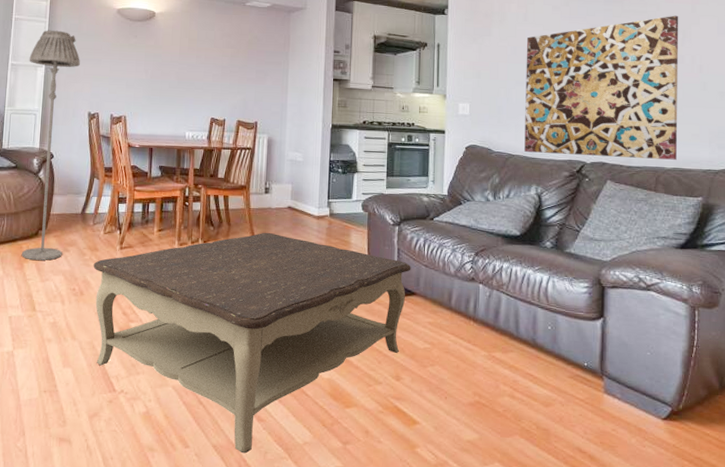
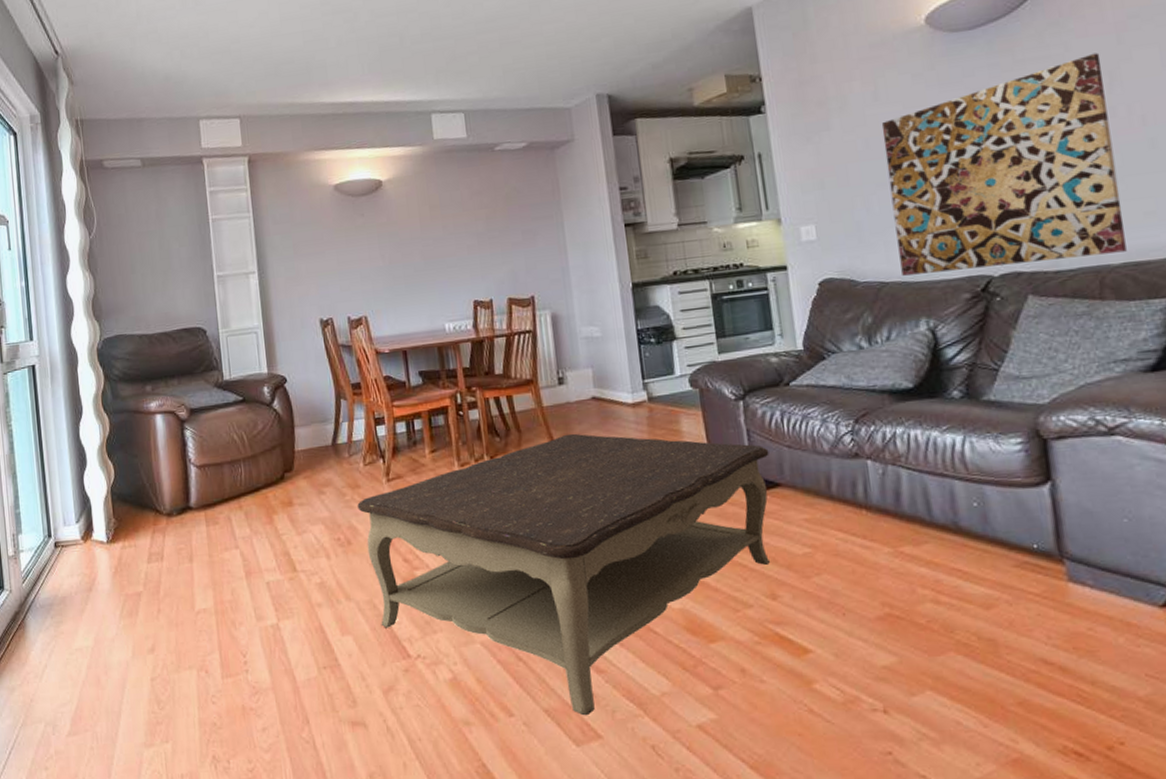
floor lamp: present [22,30,80,260] -> none [237,224,318,510]

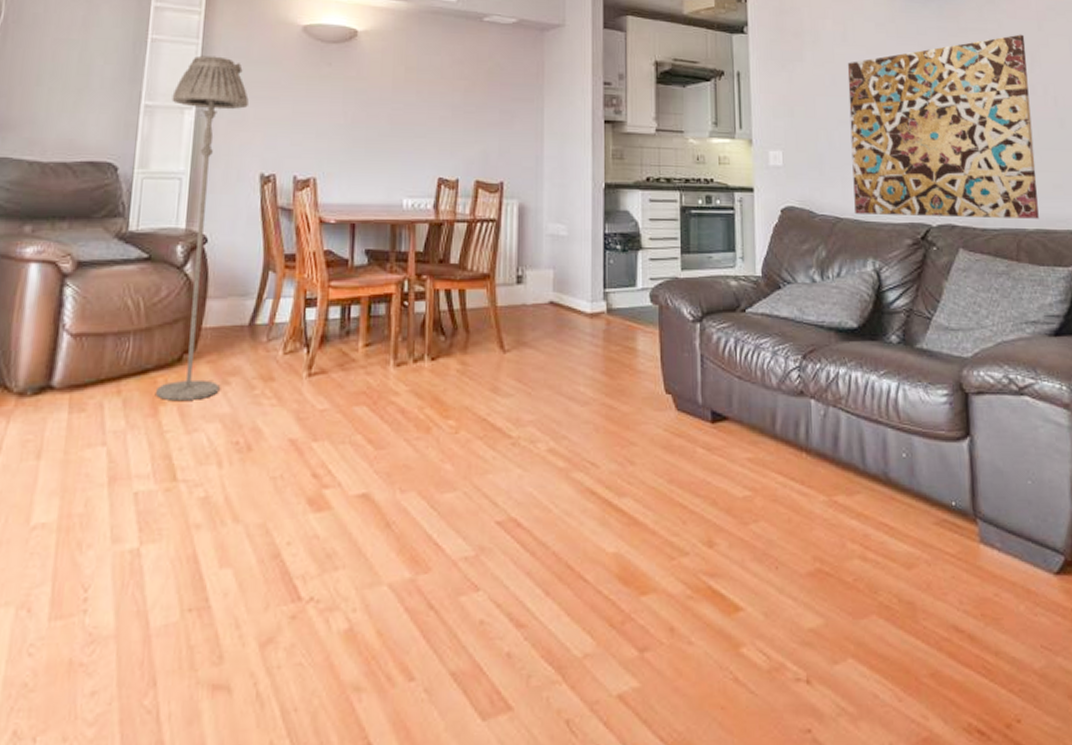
floor lamp: none [237,224,318,510] -> present [156,55,249,400]
coffee table: present [357,433,770,716] -> none [267,340,720,682]

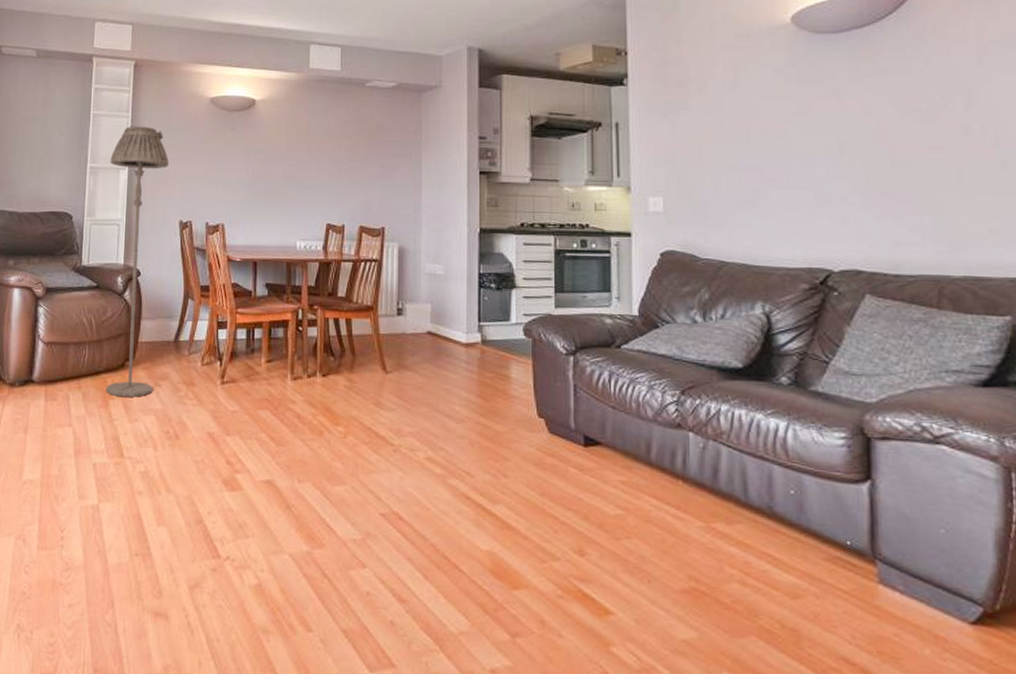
wall art: present [847,34,1039,219] -> none [738,71,968,266]

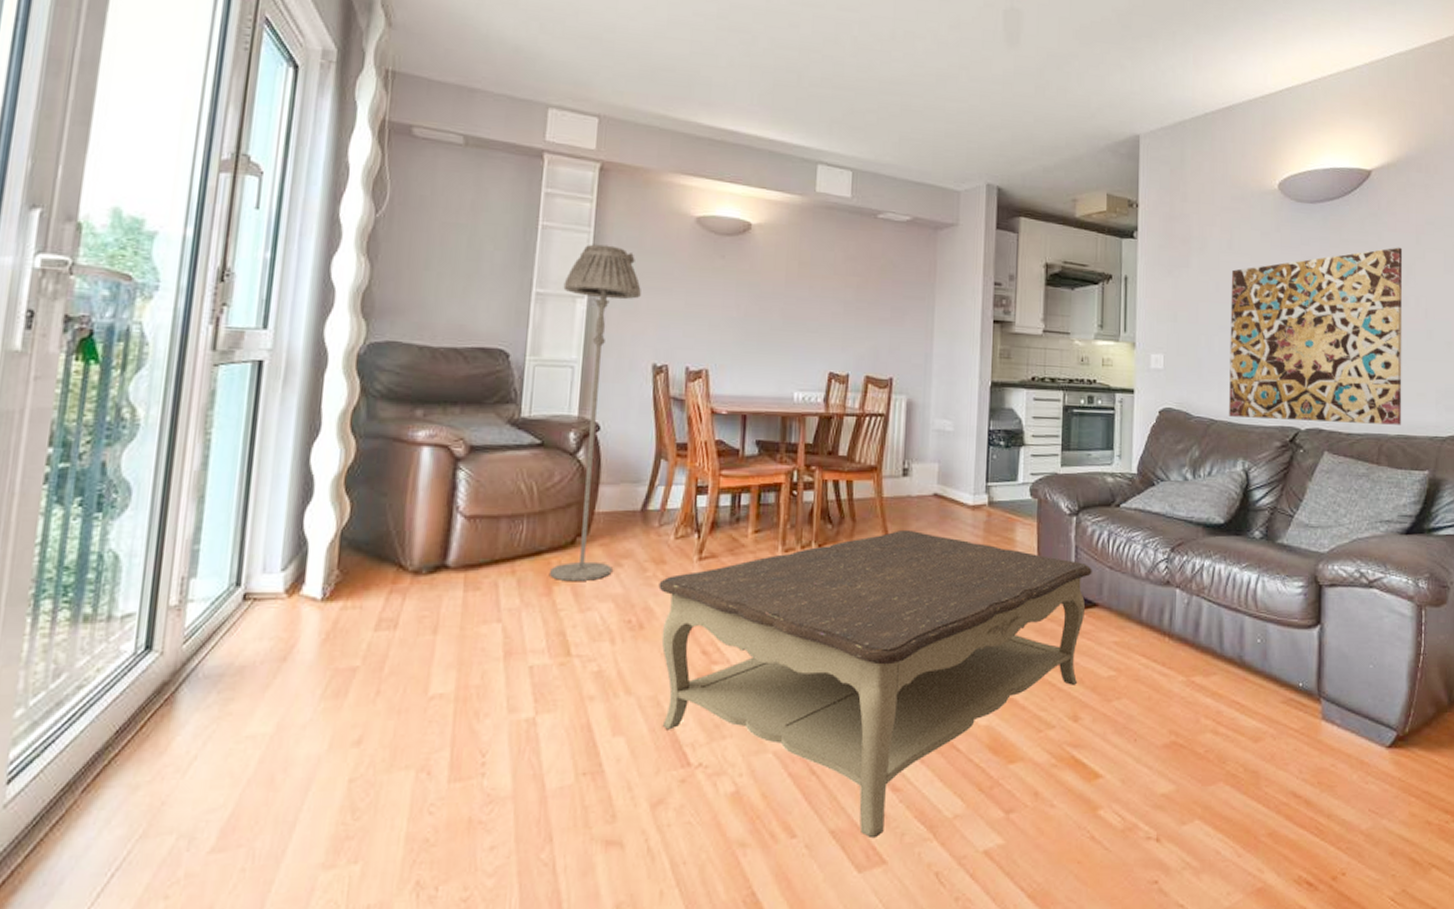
coffee table: none [190,363,593,643] -> present [658,529,1092,839]
wall art: none [738,71,968,266] -> present [1229,247,1403,425]

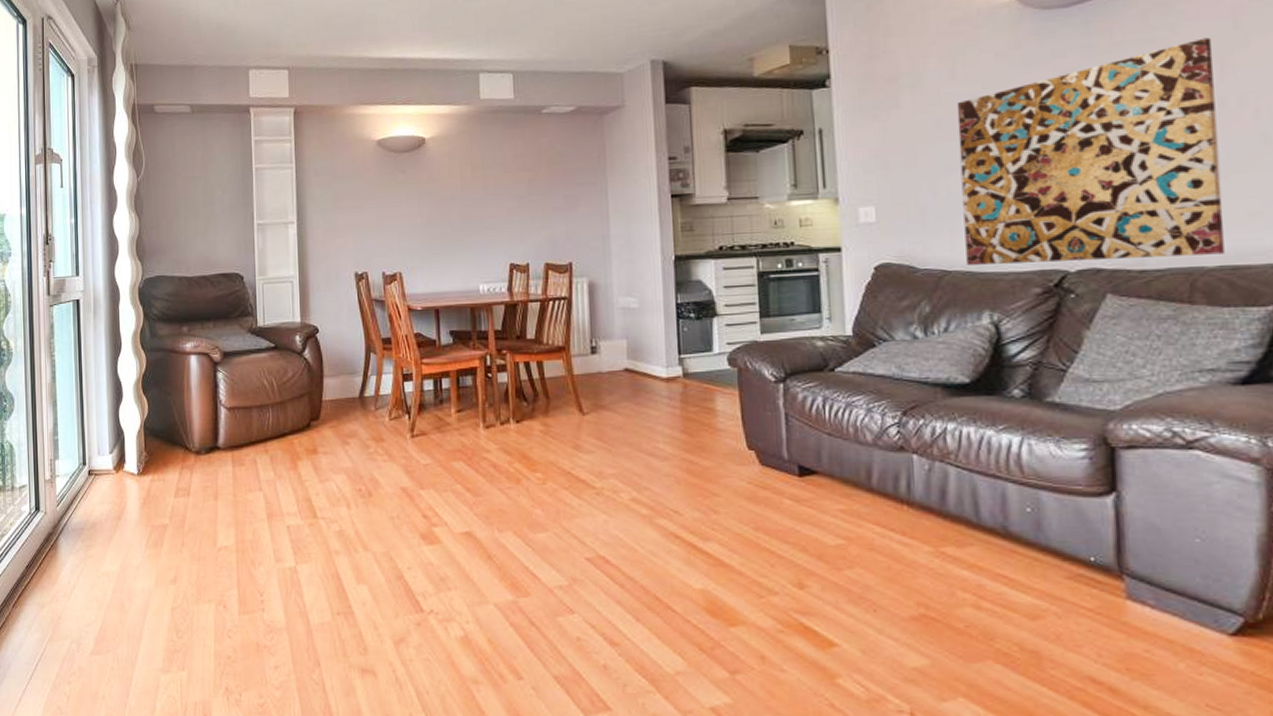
floor lamp: present [550,244,641,581] -> none [277,176,342,457]
coffee table: present [658,529,1092,839] -> none [380,404,808,687]

